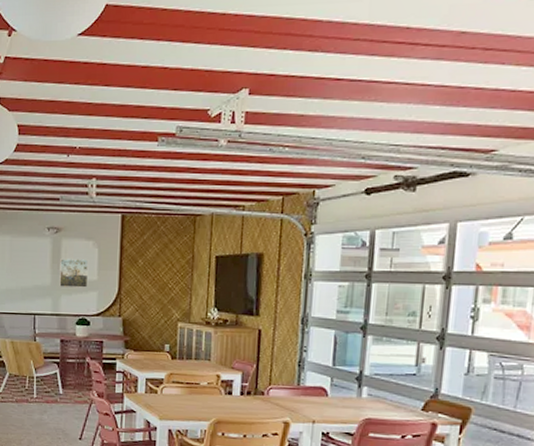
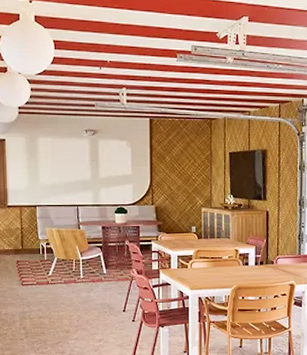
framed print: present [59,259,89,288] -> none [98,157,124,181]

